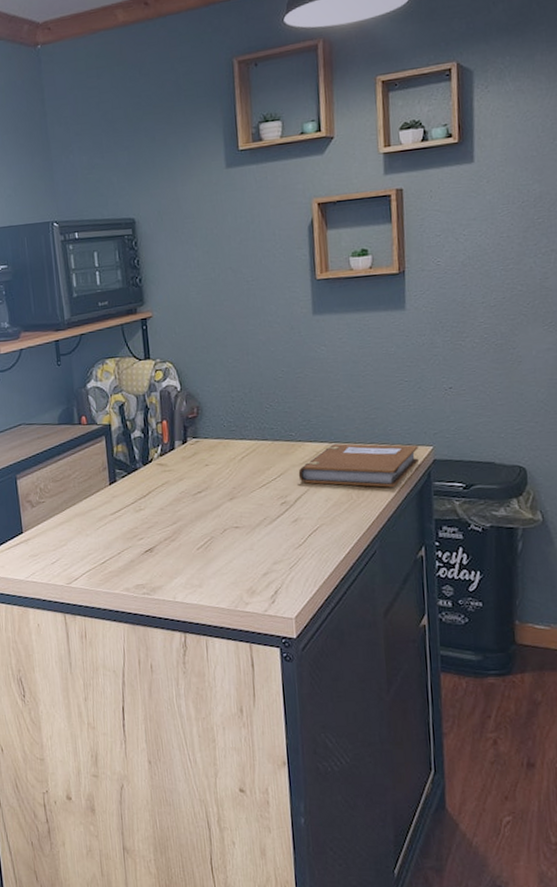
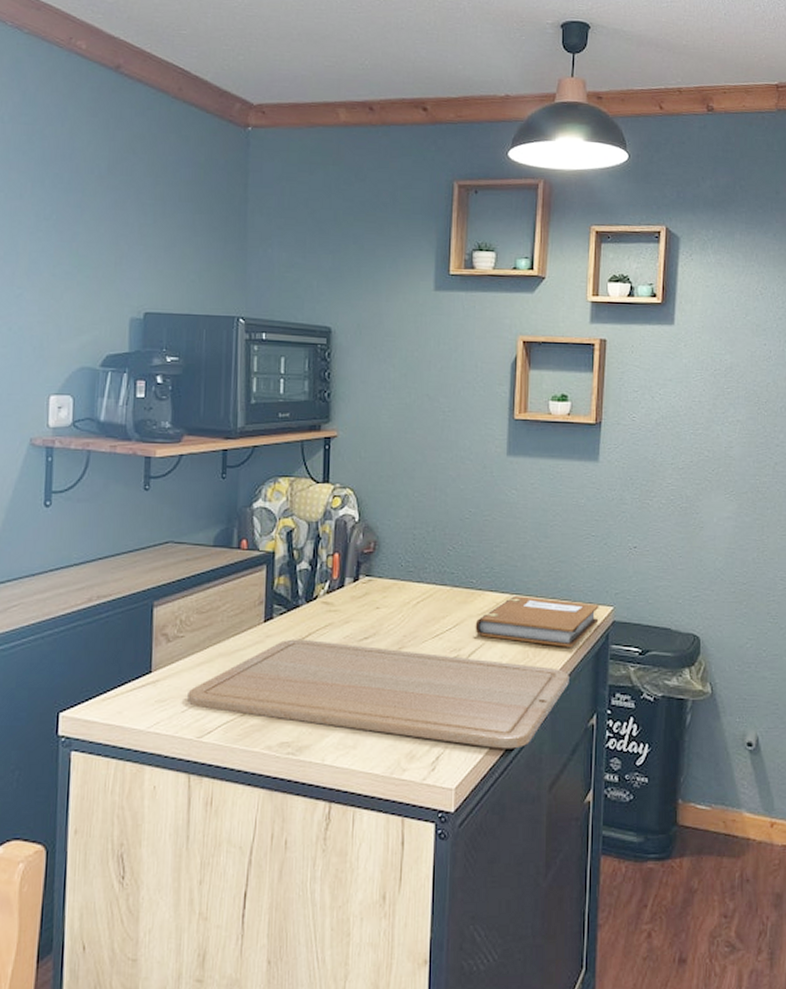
chopping board: none [54,497,395,582] -> present [187,639,569,749]

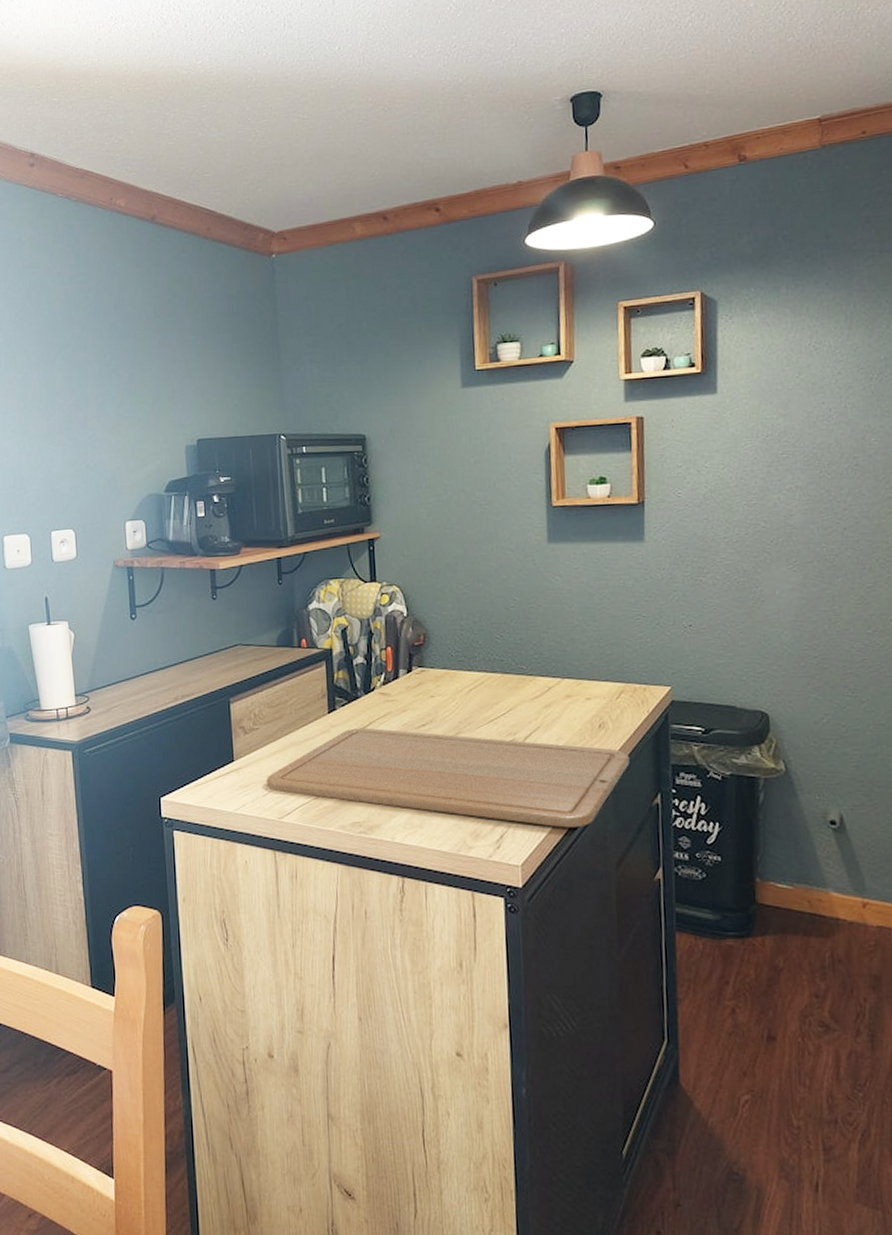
notebook: present [475,596,599,647] -> none [528,679,657,728]

